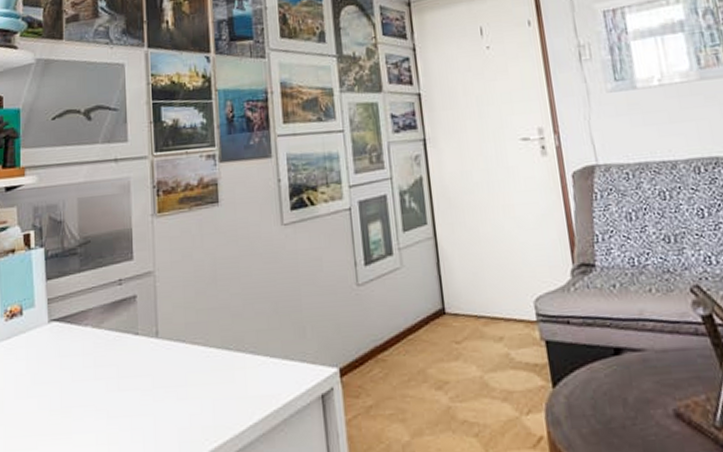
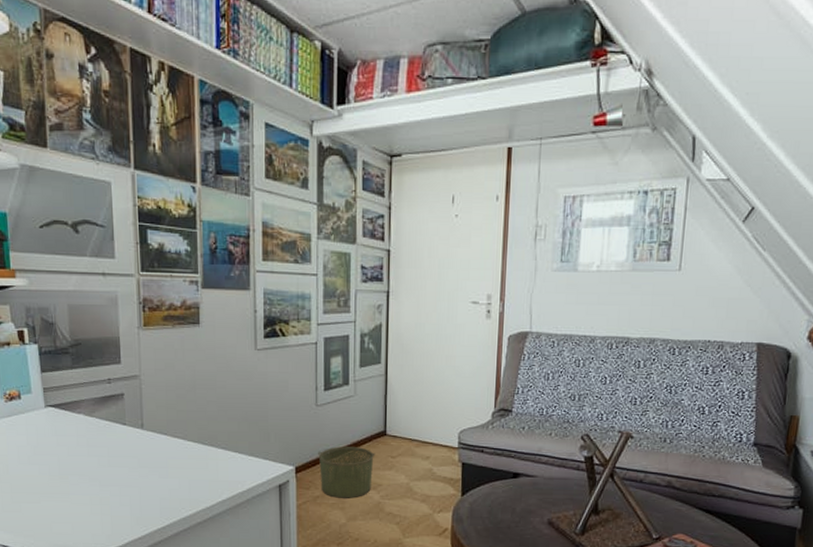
basket: none [365,333,436,406] -> present [318,446,375,498]

